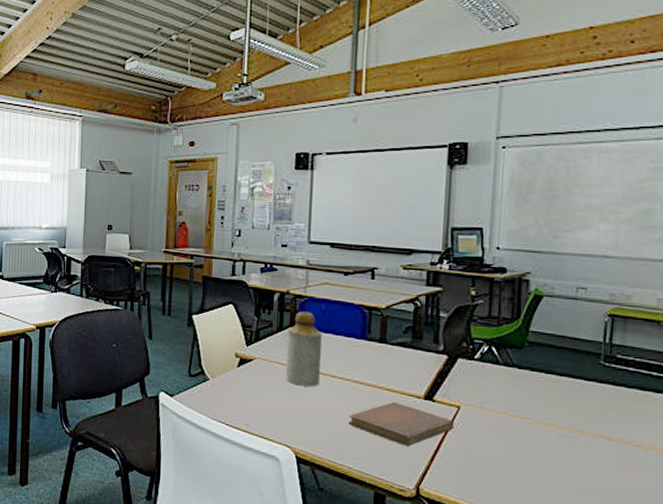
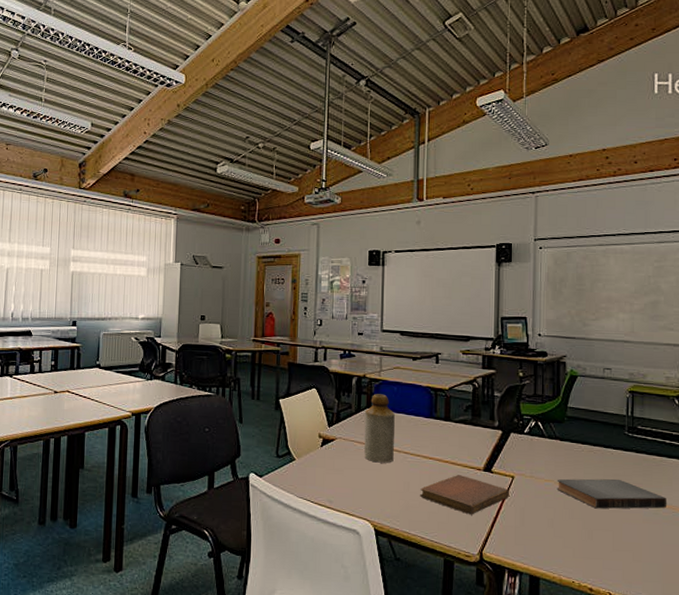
book: none [511,411,650,450] -> present [556,478,667,509]

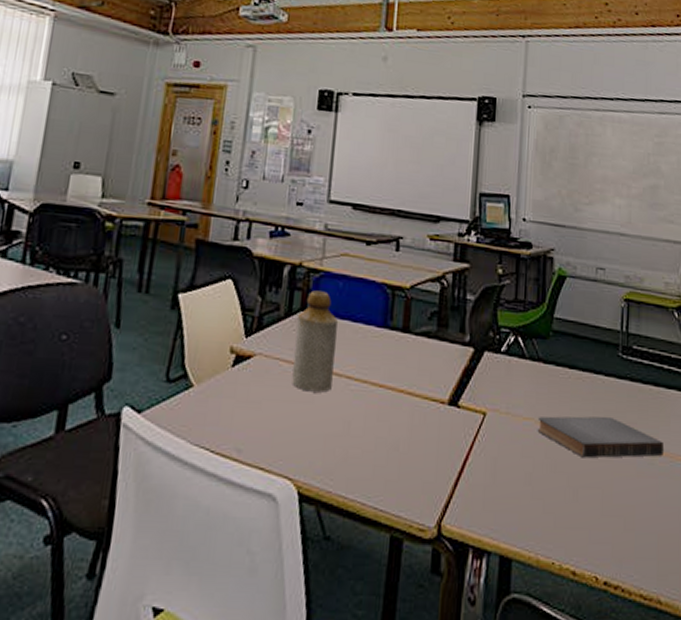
notebook: present [420,474,510,515] -> none [364,409,480,469]

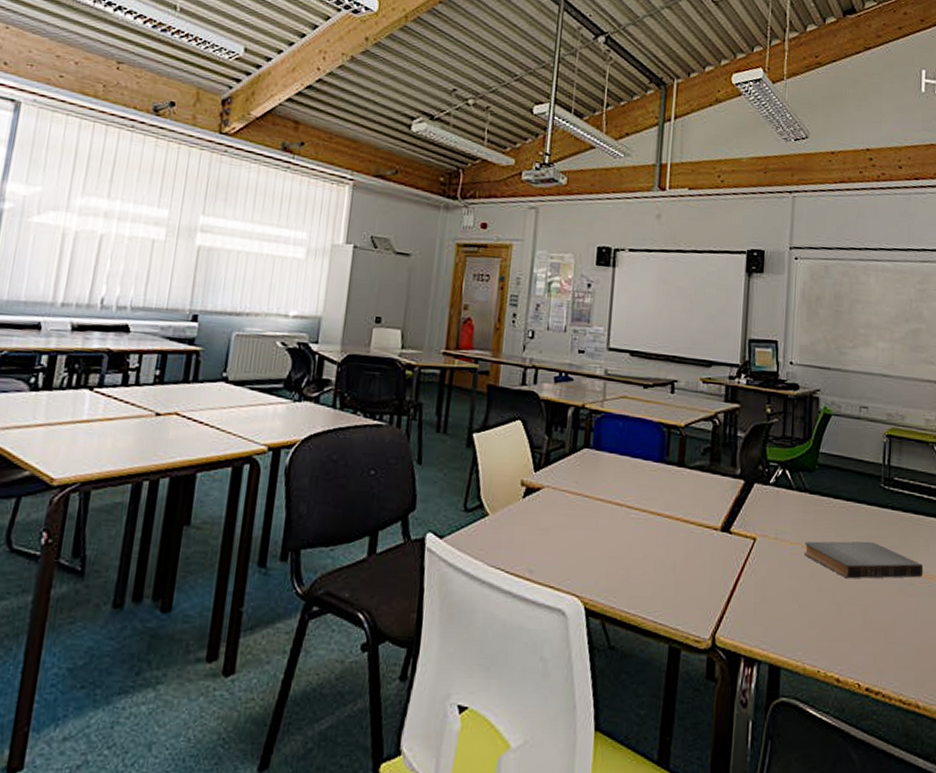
bottle: present [292,290,338,393] -> none [577,429,618,521]

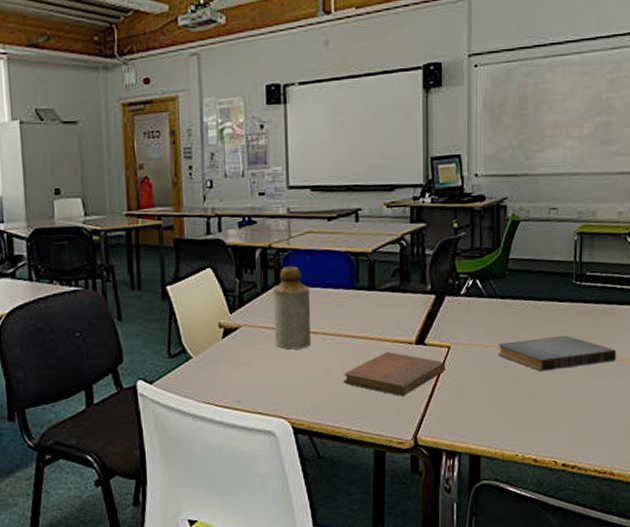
bottle: none [577,429,618,521] -> present [274,266,311,350]
notebook: none [644,535,751,588] -> present [343,351,446,397]

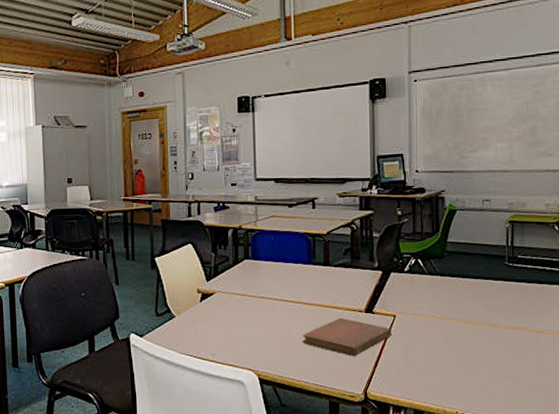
bottle: present [274,266,311,350] -> none [243,244,274,313]
book: present [498,335,617,372] -> none [438,309,548,340]

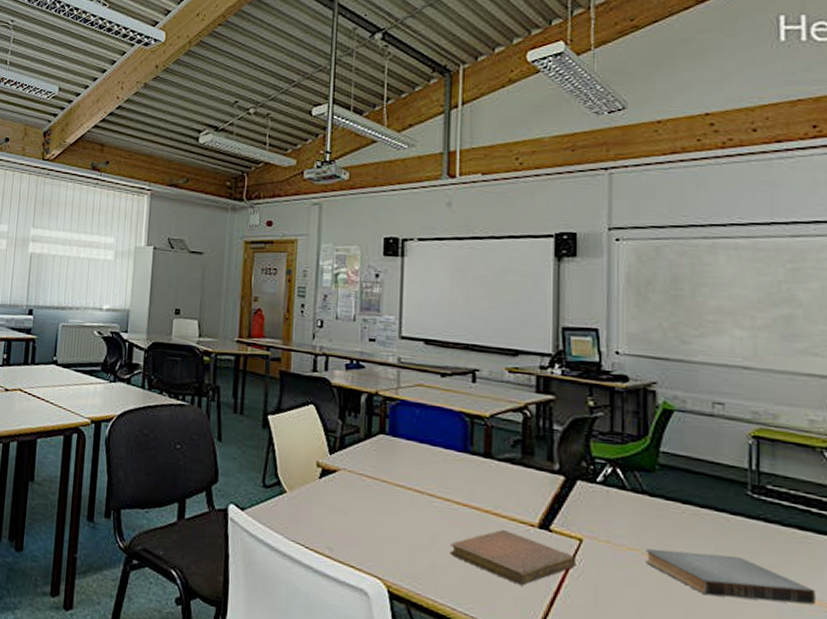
book: none [438,309,548,340] -> present [645,549,817,605]

